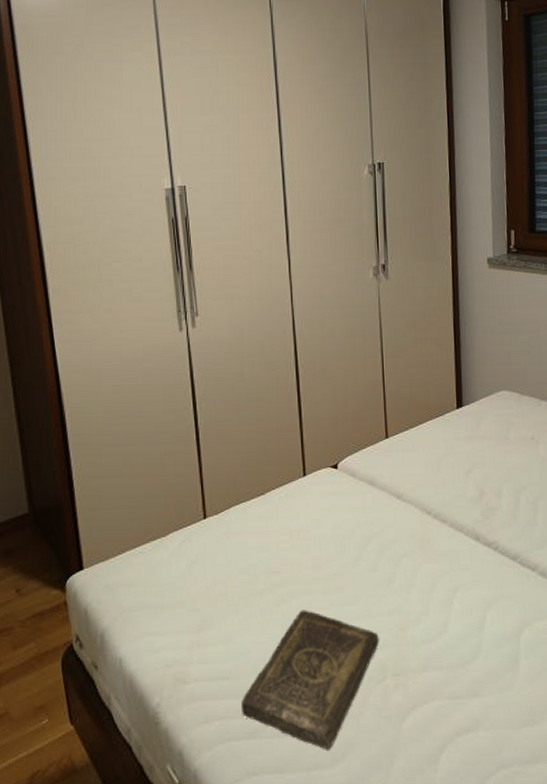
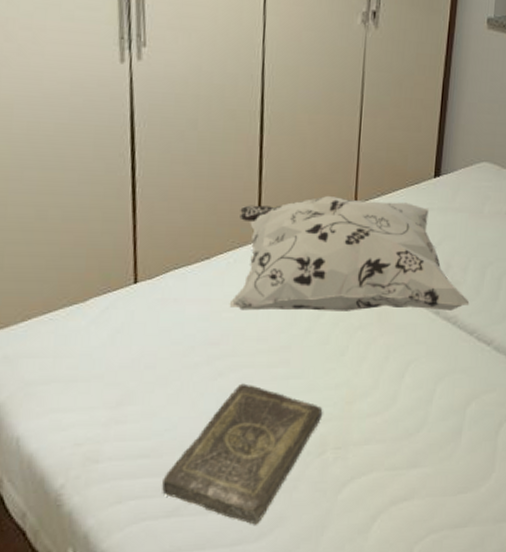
decorative pillow: none [284,432,508,541] -> present [229,196,470,311]

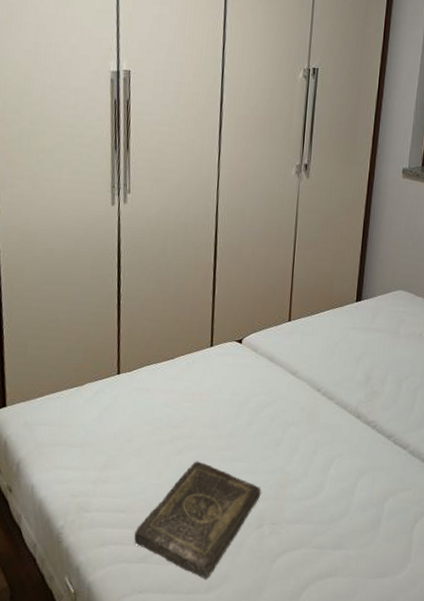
decorative pillow: present [229,196,470,311] -> none [188,313,387,416]

